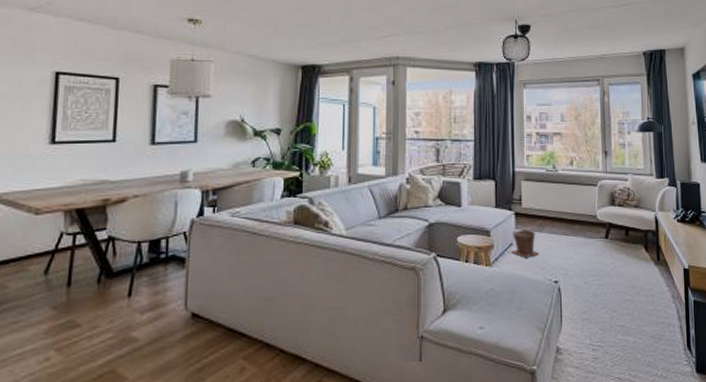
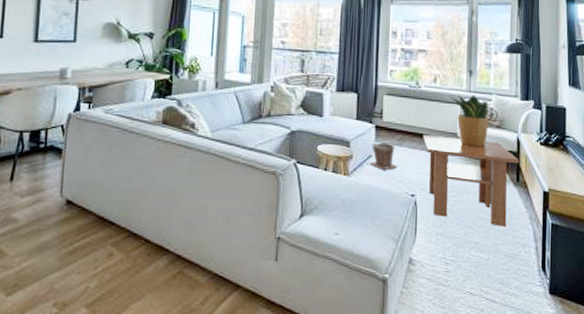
coffee table: none [562,218,659,308] -> present [422,134,519,227]
potted plant: none [588,175,630,229] -> present [450,94,494,148]

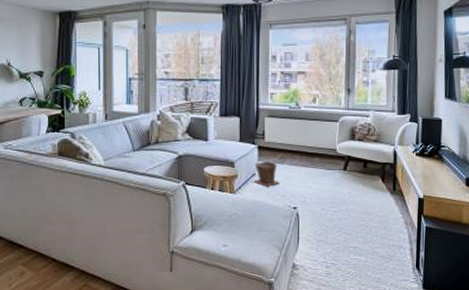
coffee table: present [422,134,519,227] -> none [303,151,396,232]
potted plant: present [450,94,494,148] -> none [329,112,371,162]

